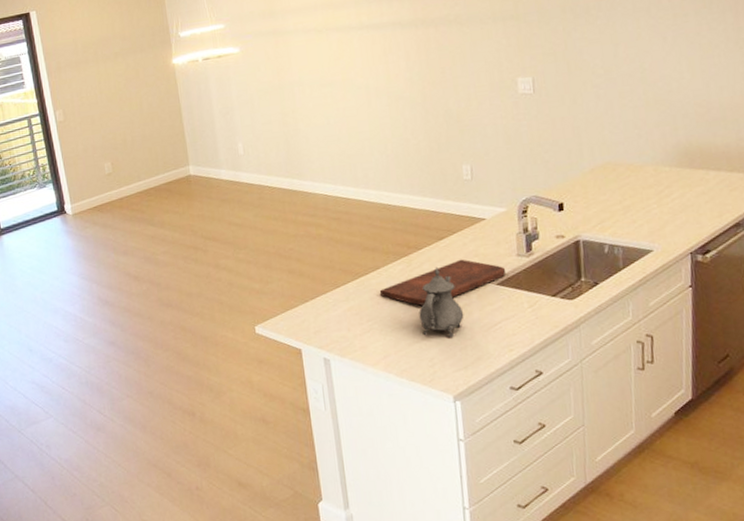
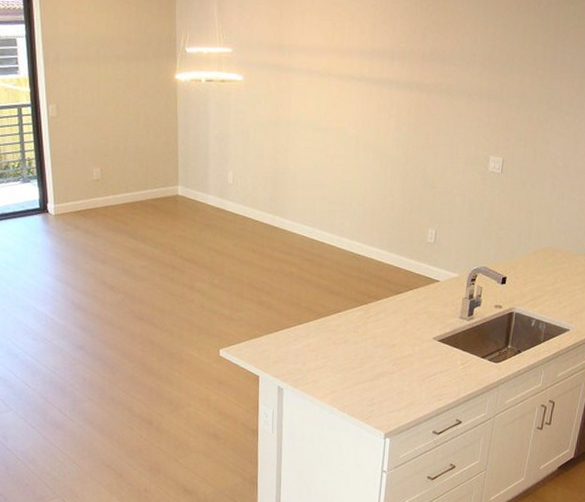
cutting board: present [379,259,506,306] -> none [336,314,449,351]
teapot: present [419,266,464,337] -> none [367,318,406,382]

